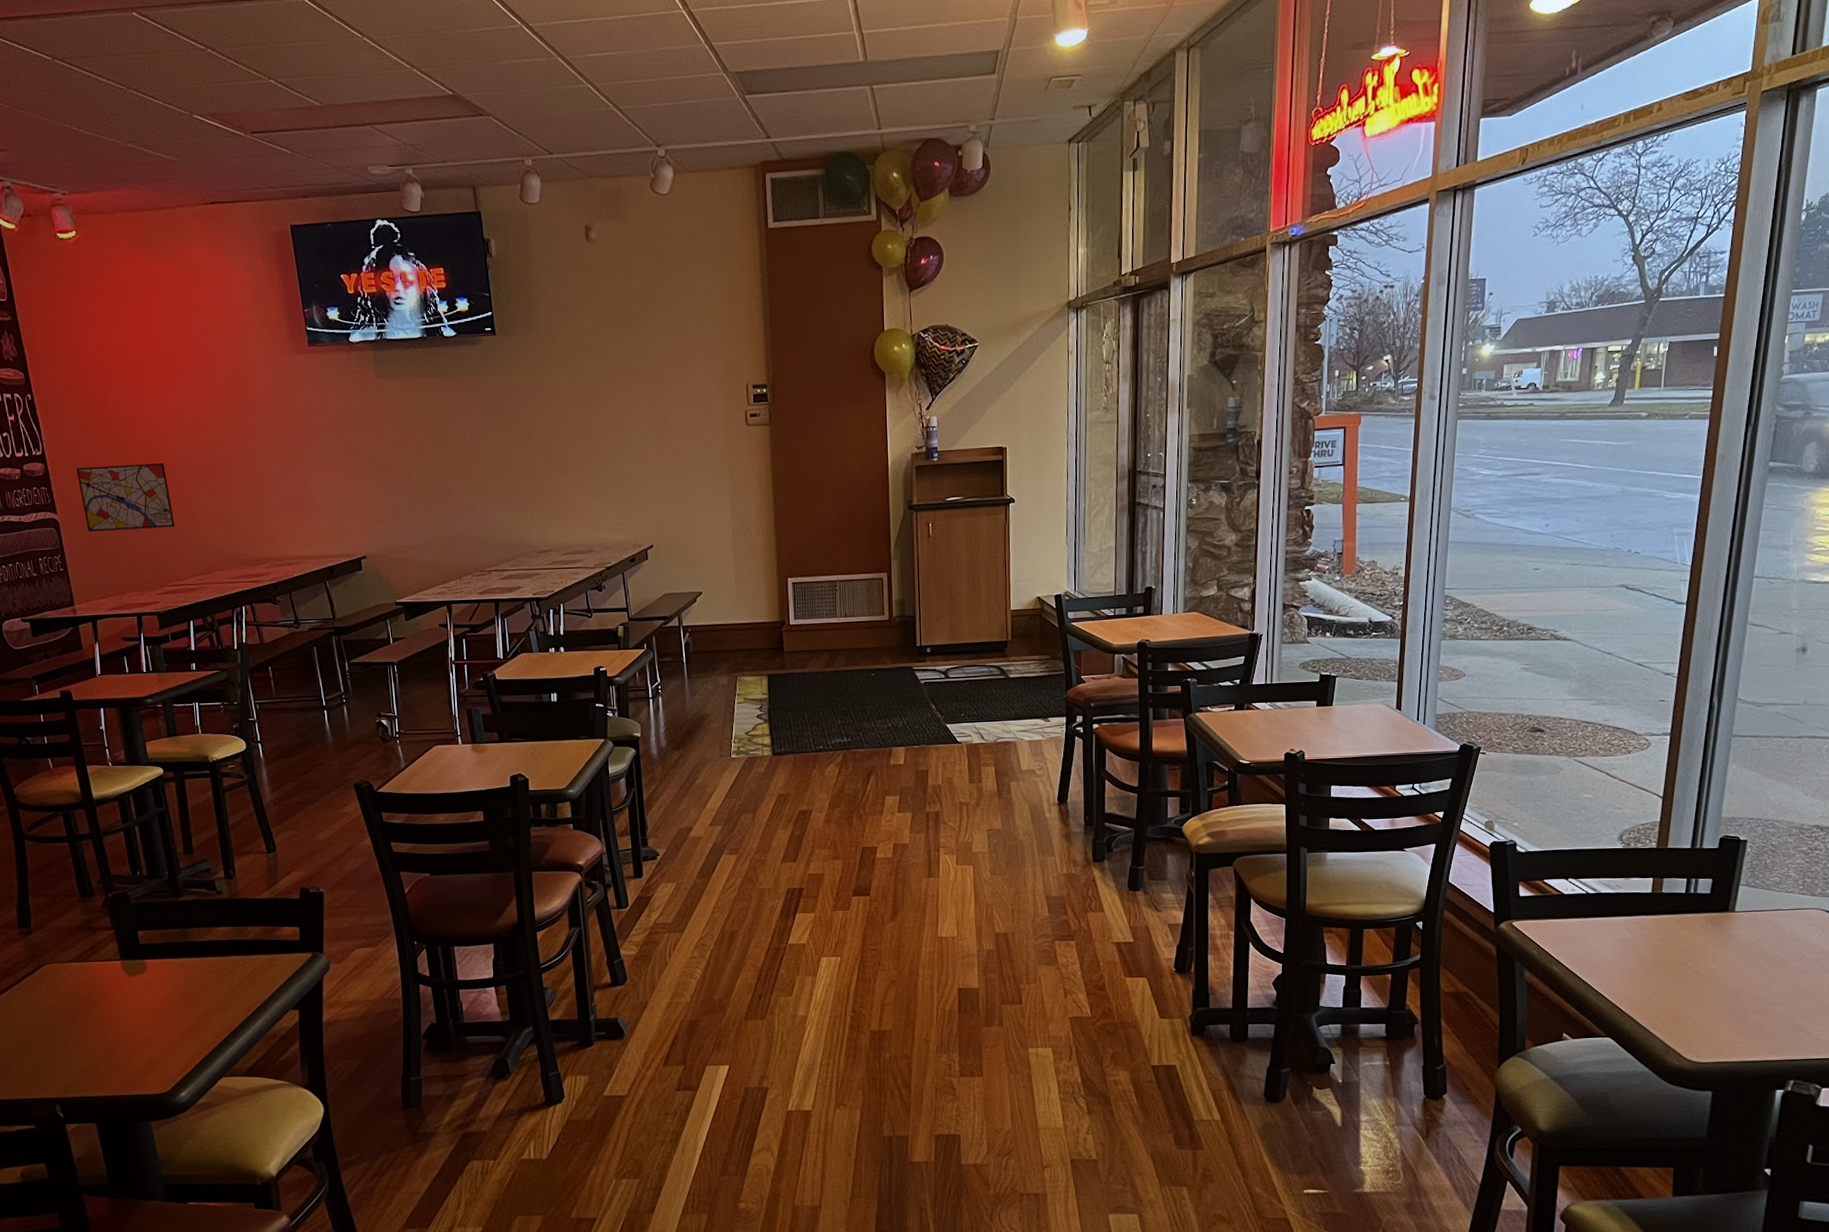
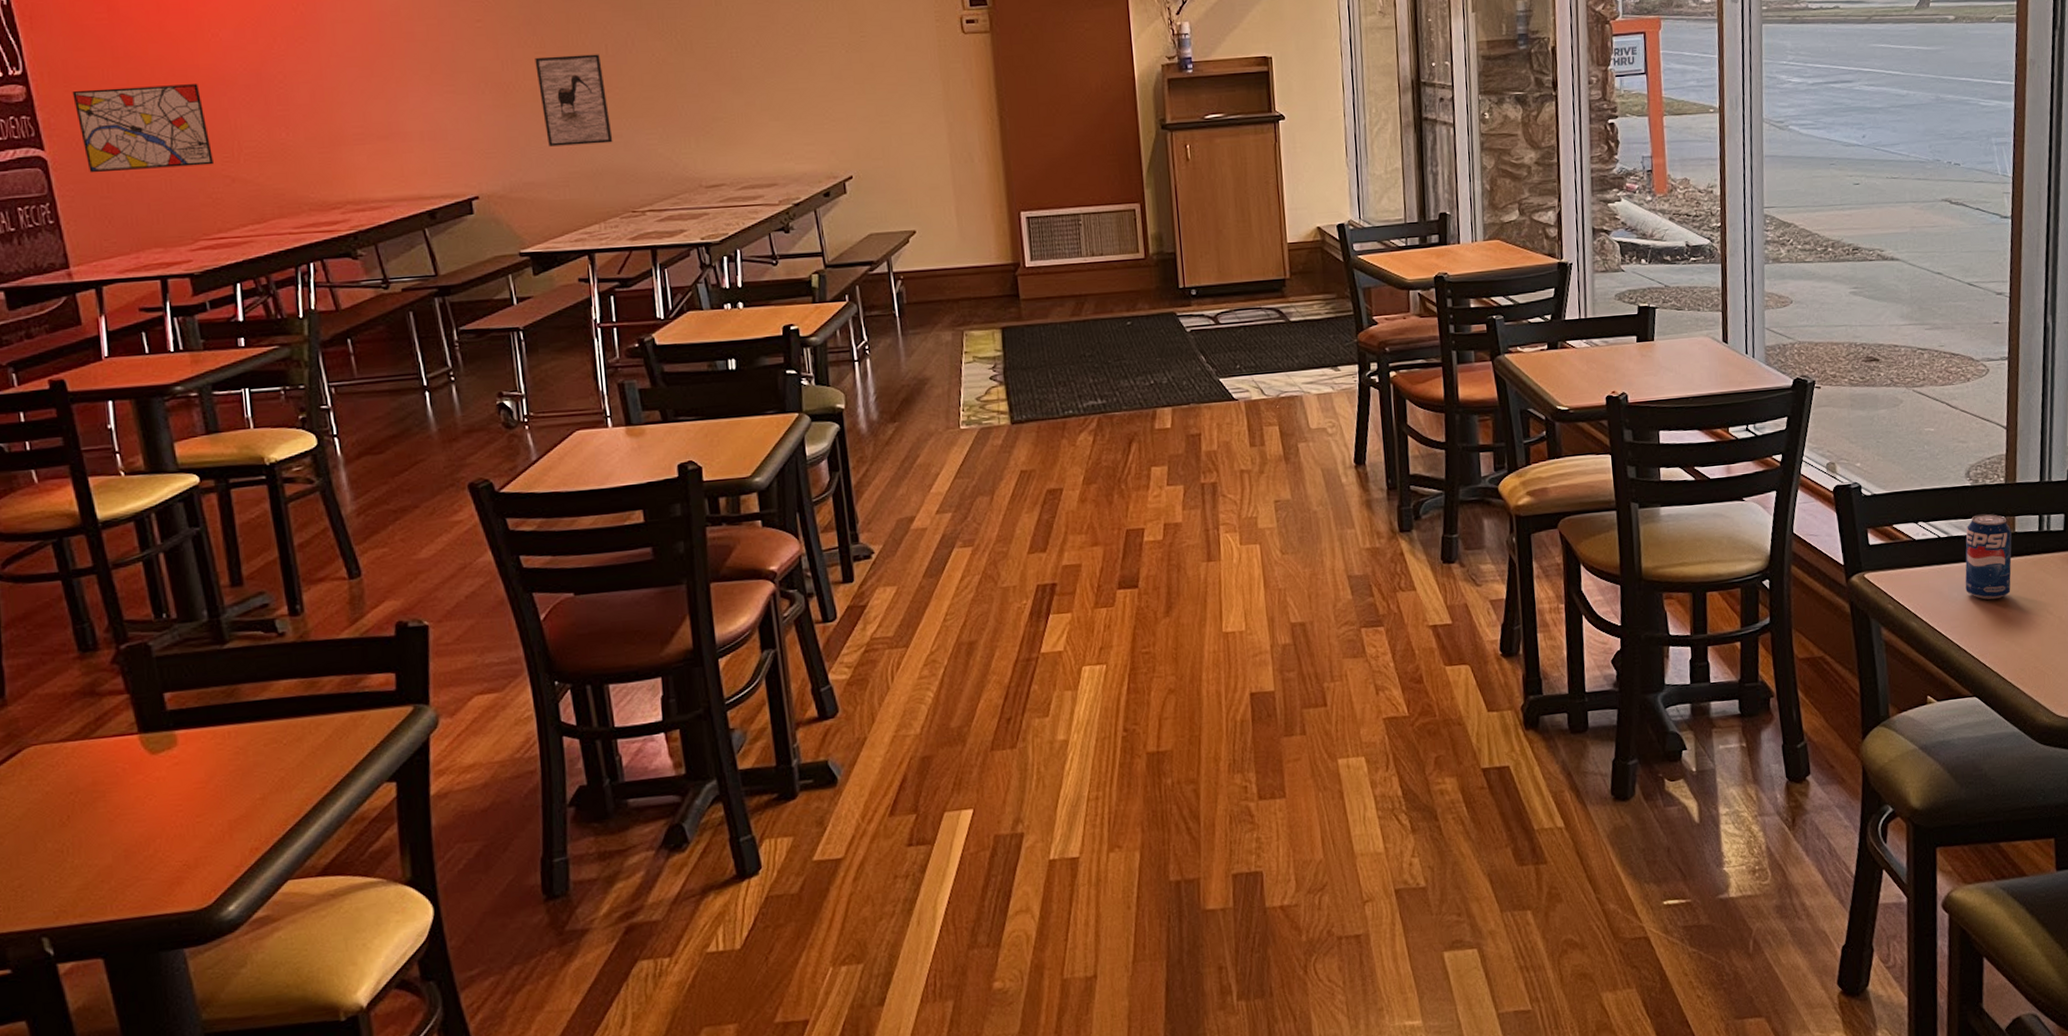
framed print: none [410,441,468,517] -> present [535,54,613,147]
beverage can: none [1609,874,1658,952] -> present [1965,514,2012,600]

